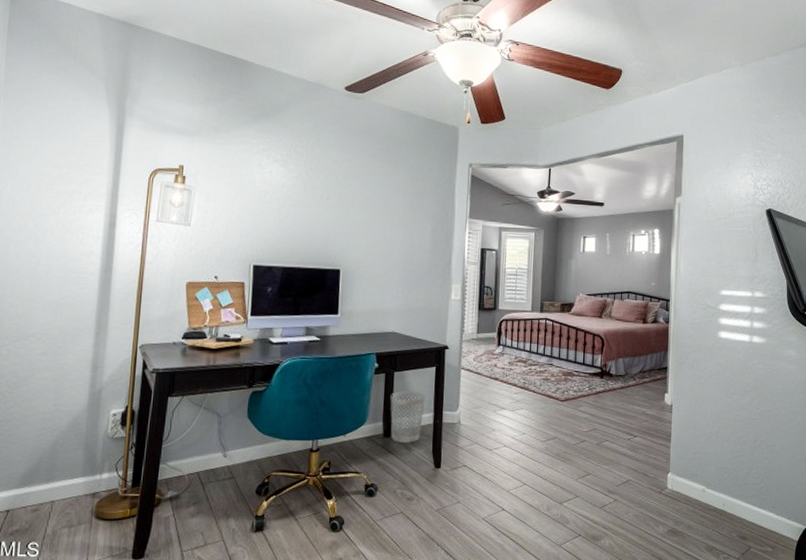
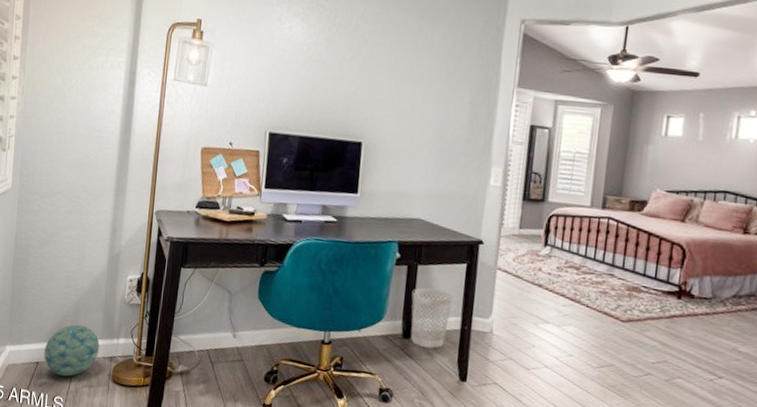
ball: none [15,465,81,520] -> present [44,324,100,377]

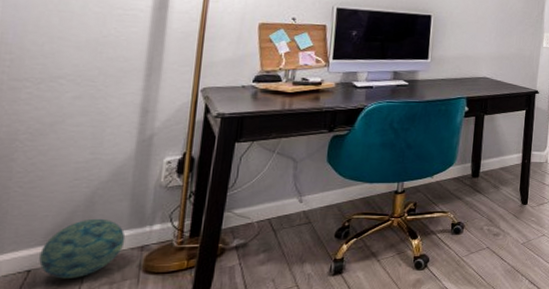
wastebasket: present [411,287,453,349] -> none [479,133,515,182]

